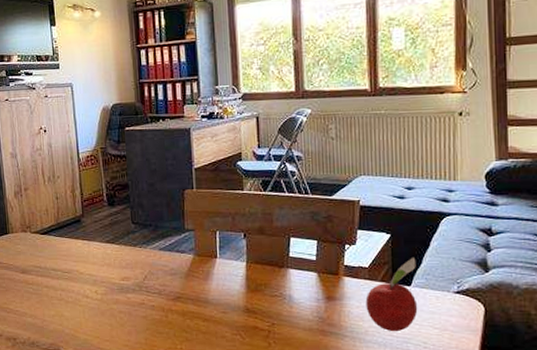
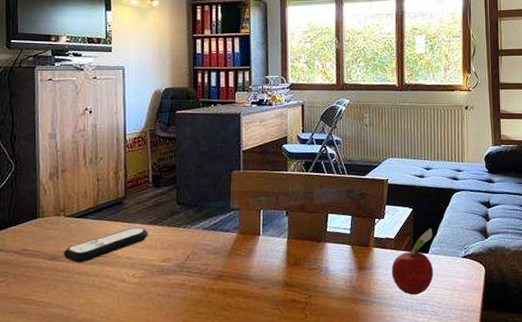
remote control: none [32,245,107,277] -> present [63,227,149,263]

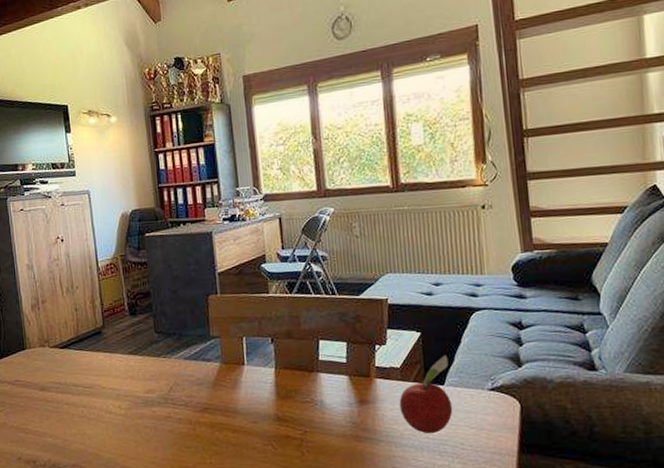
remote control: present [63,227,149,263] -> none [51,357,130,393]

